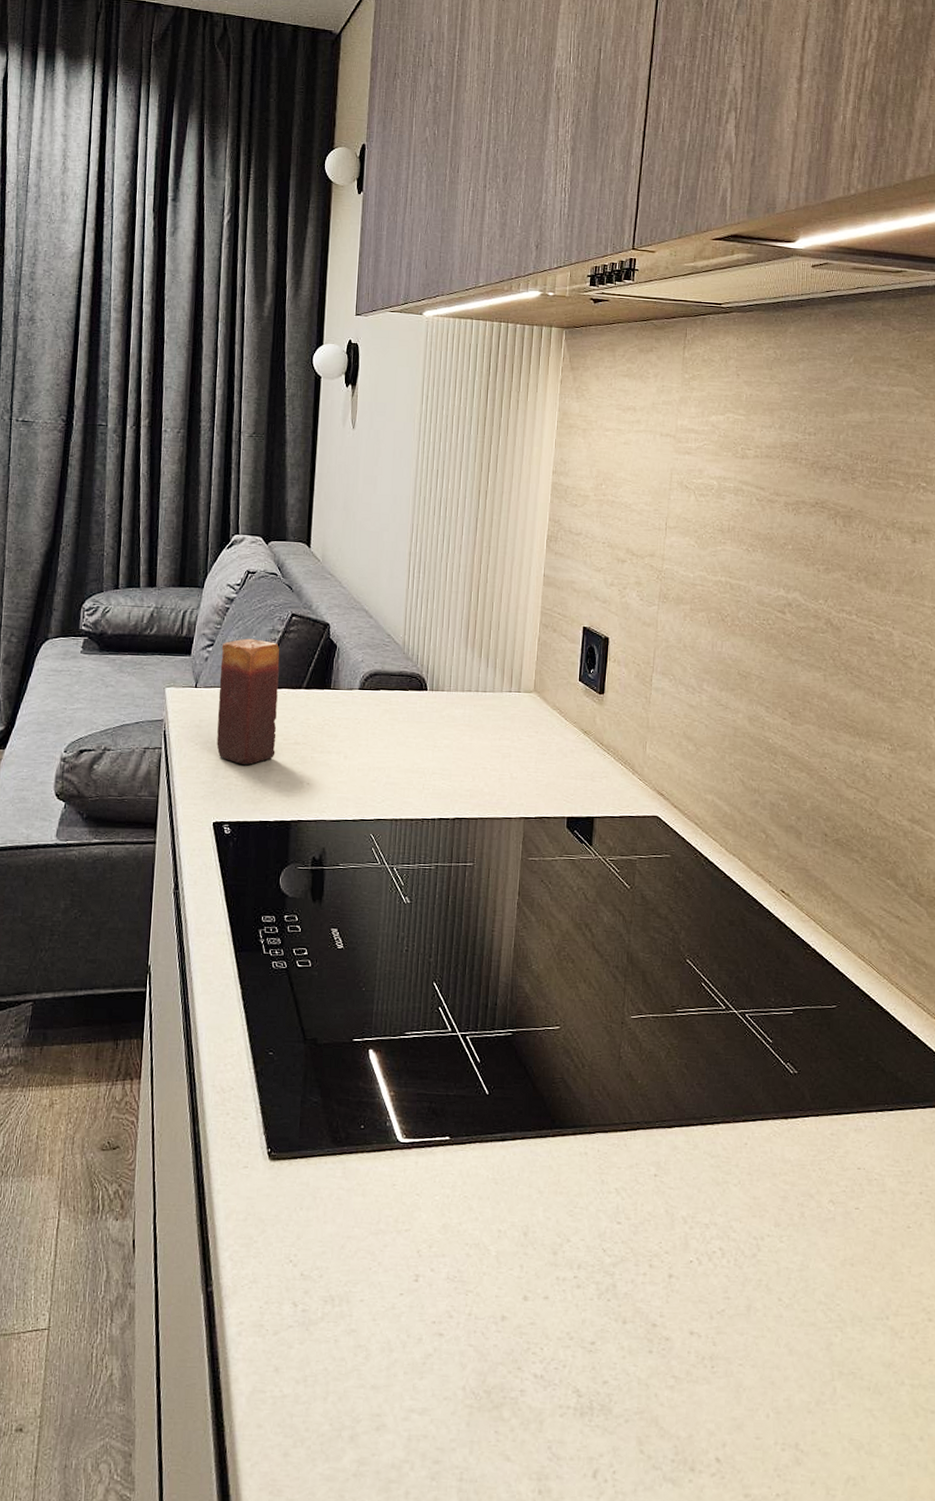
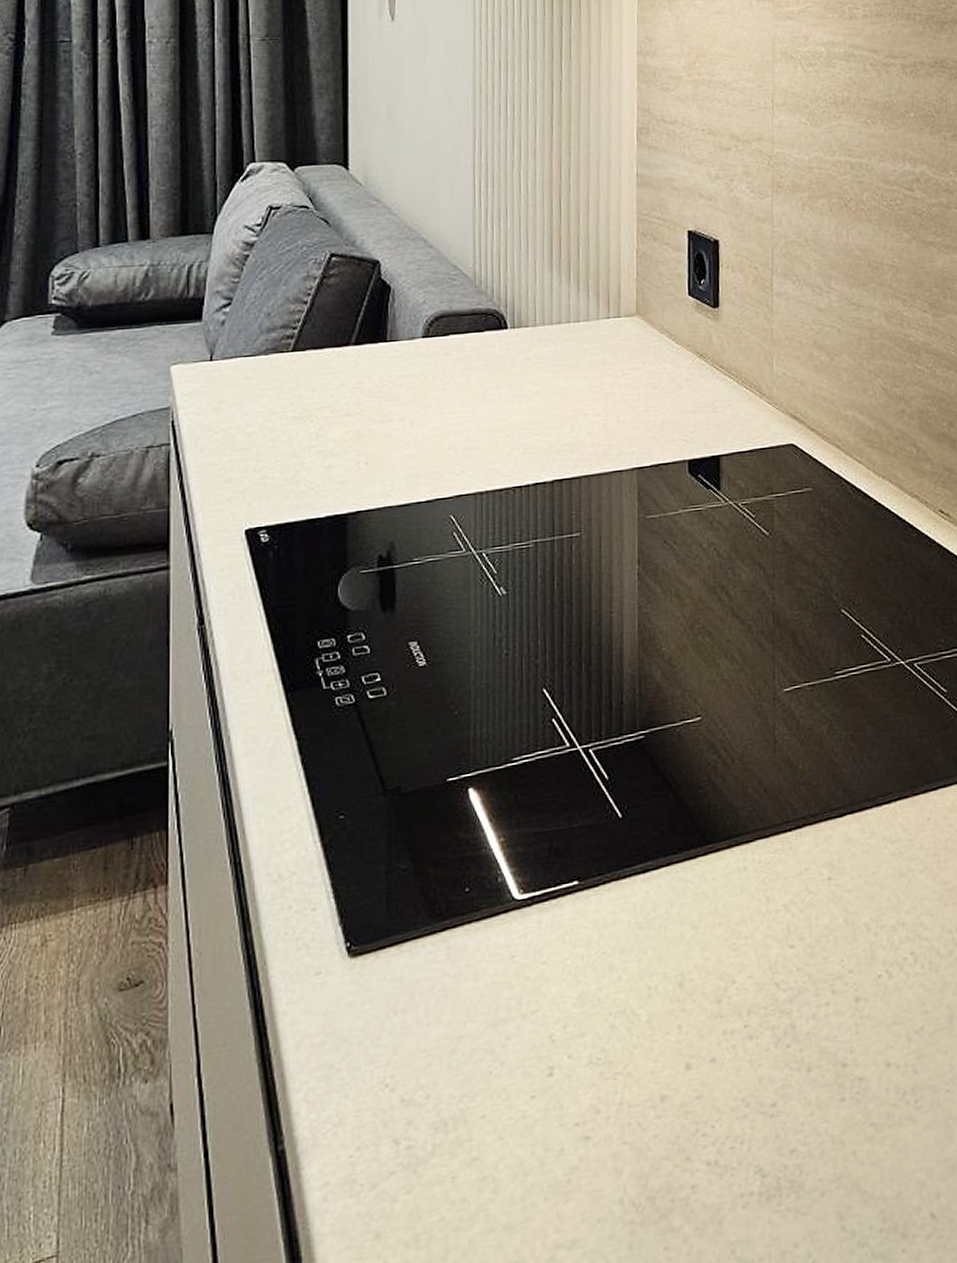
candle: present [216,638,280,765] -> none [242,290,321,451]

